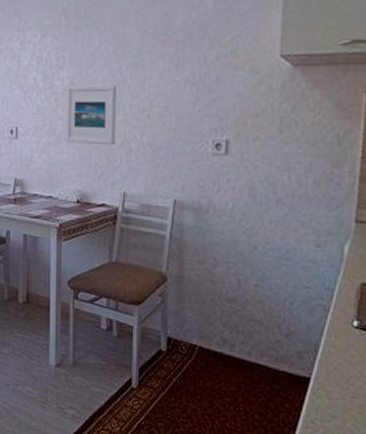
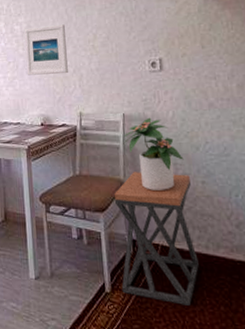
stool: none [149,266,242,410] -> present [115,172,199,306]
potted plant: none [170,207,238,290] -> present [123,117,184,190]

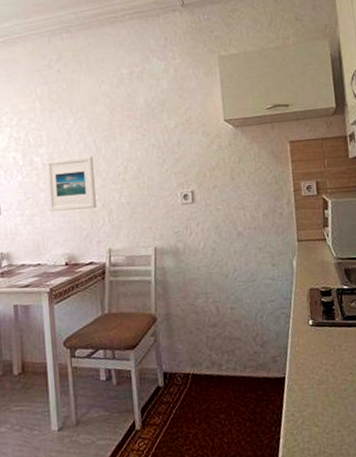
stool: present [115,172,199,306] -> none [146,302,227,429]
potted plant: present [123,117,184,190] -> none [155,249,214,322]

